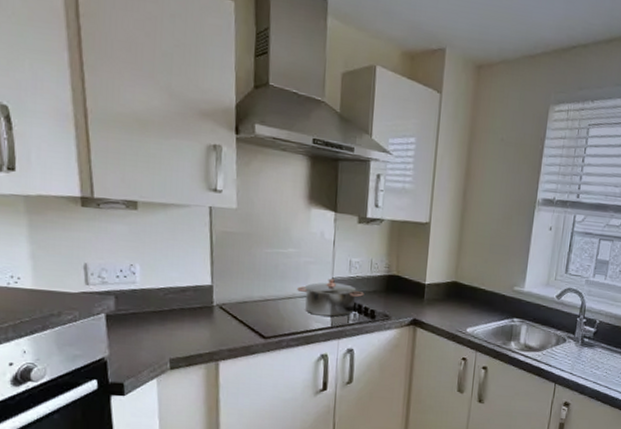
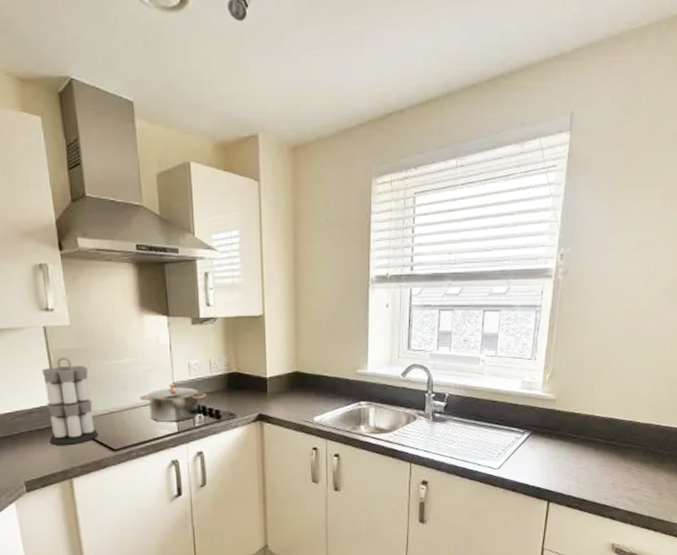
spice rack: none [200,239,251,328] -> present [41,357,99,445]

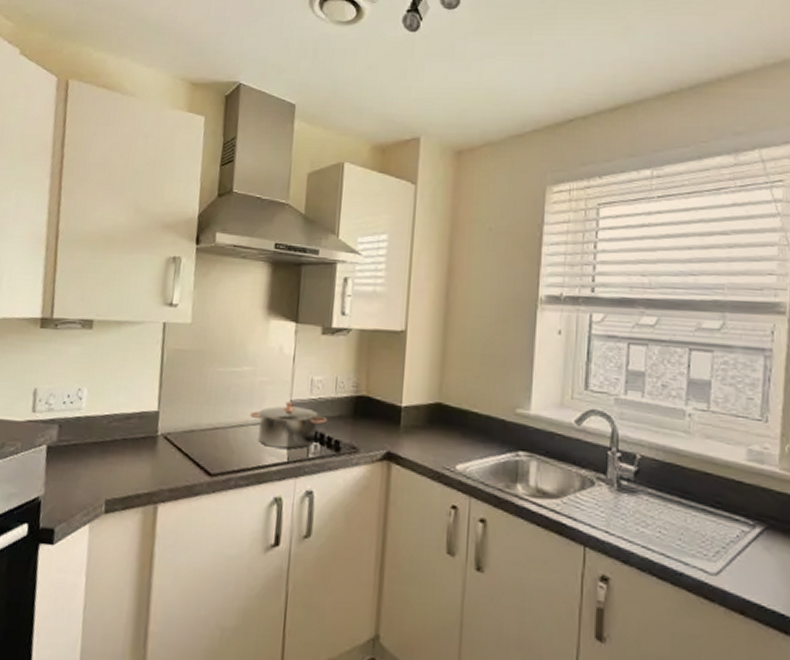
spice rack: present [41,357,99,445] -> none [142,358,200,462]

